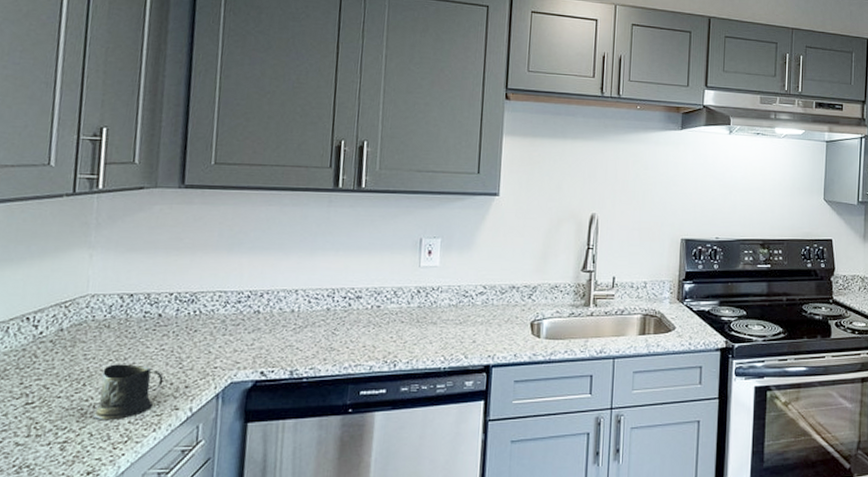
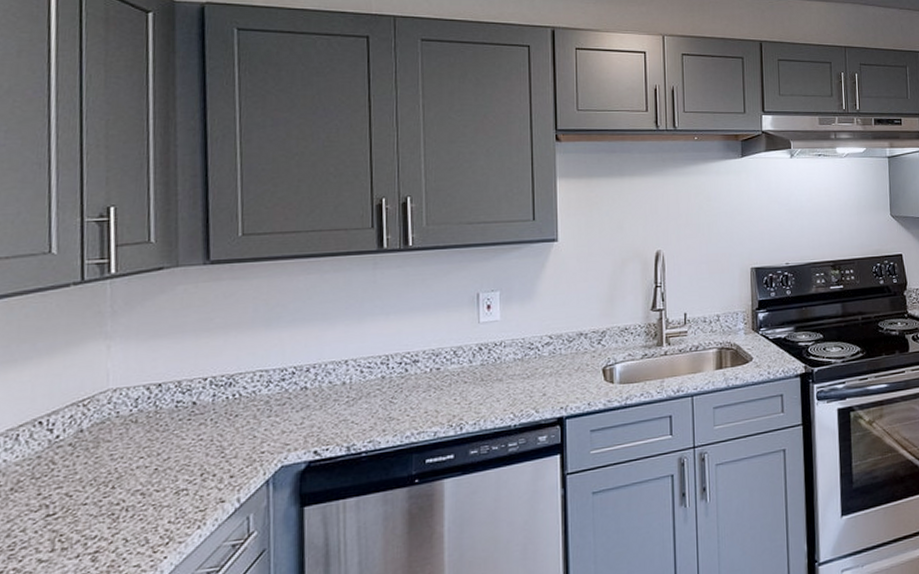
mug: present [93,364,164,419] -> none [127,459,205,523]

